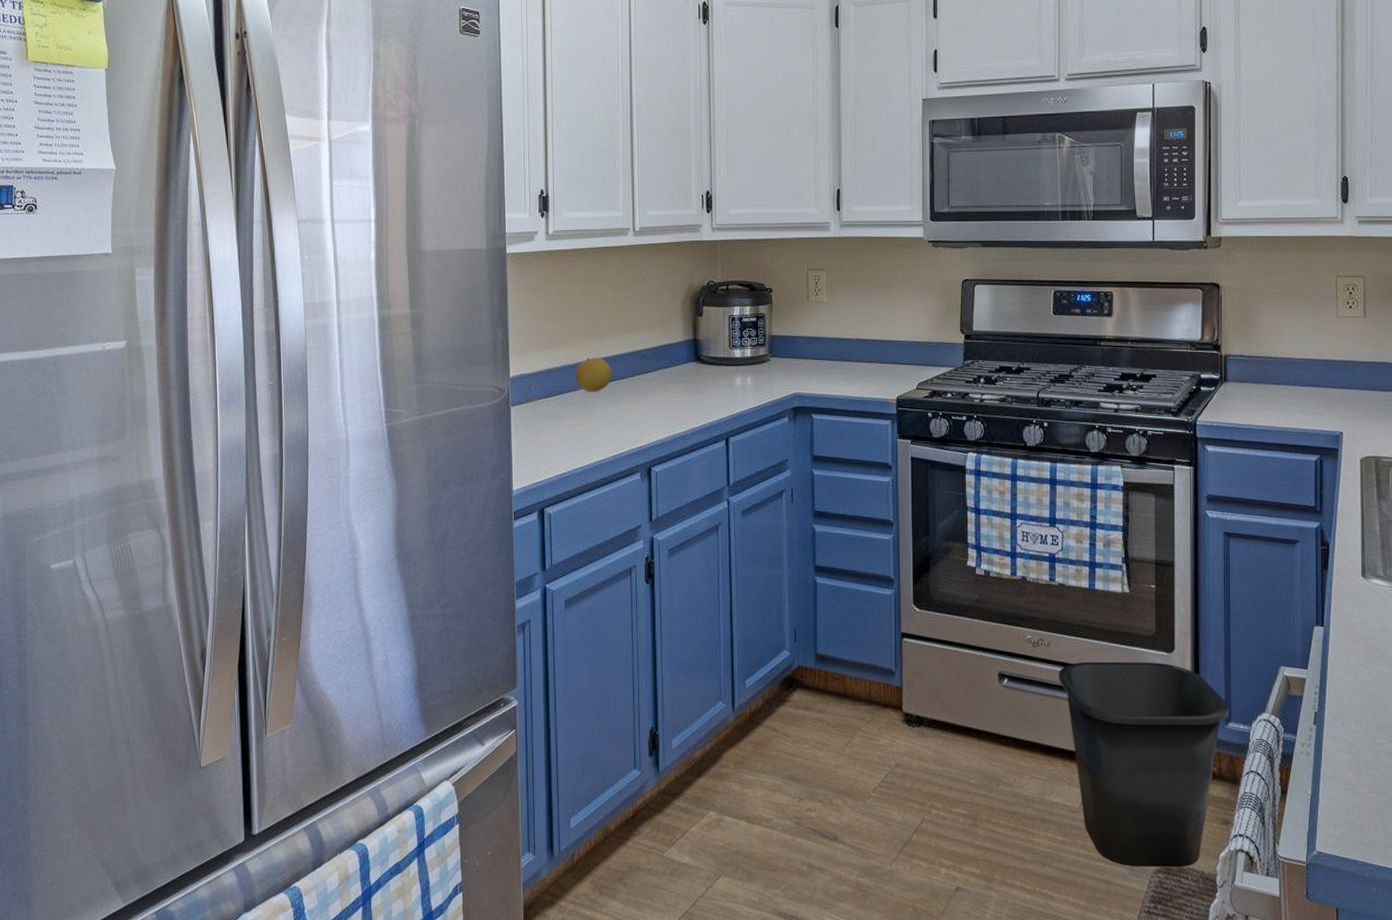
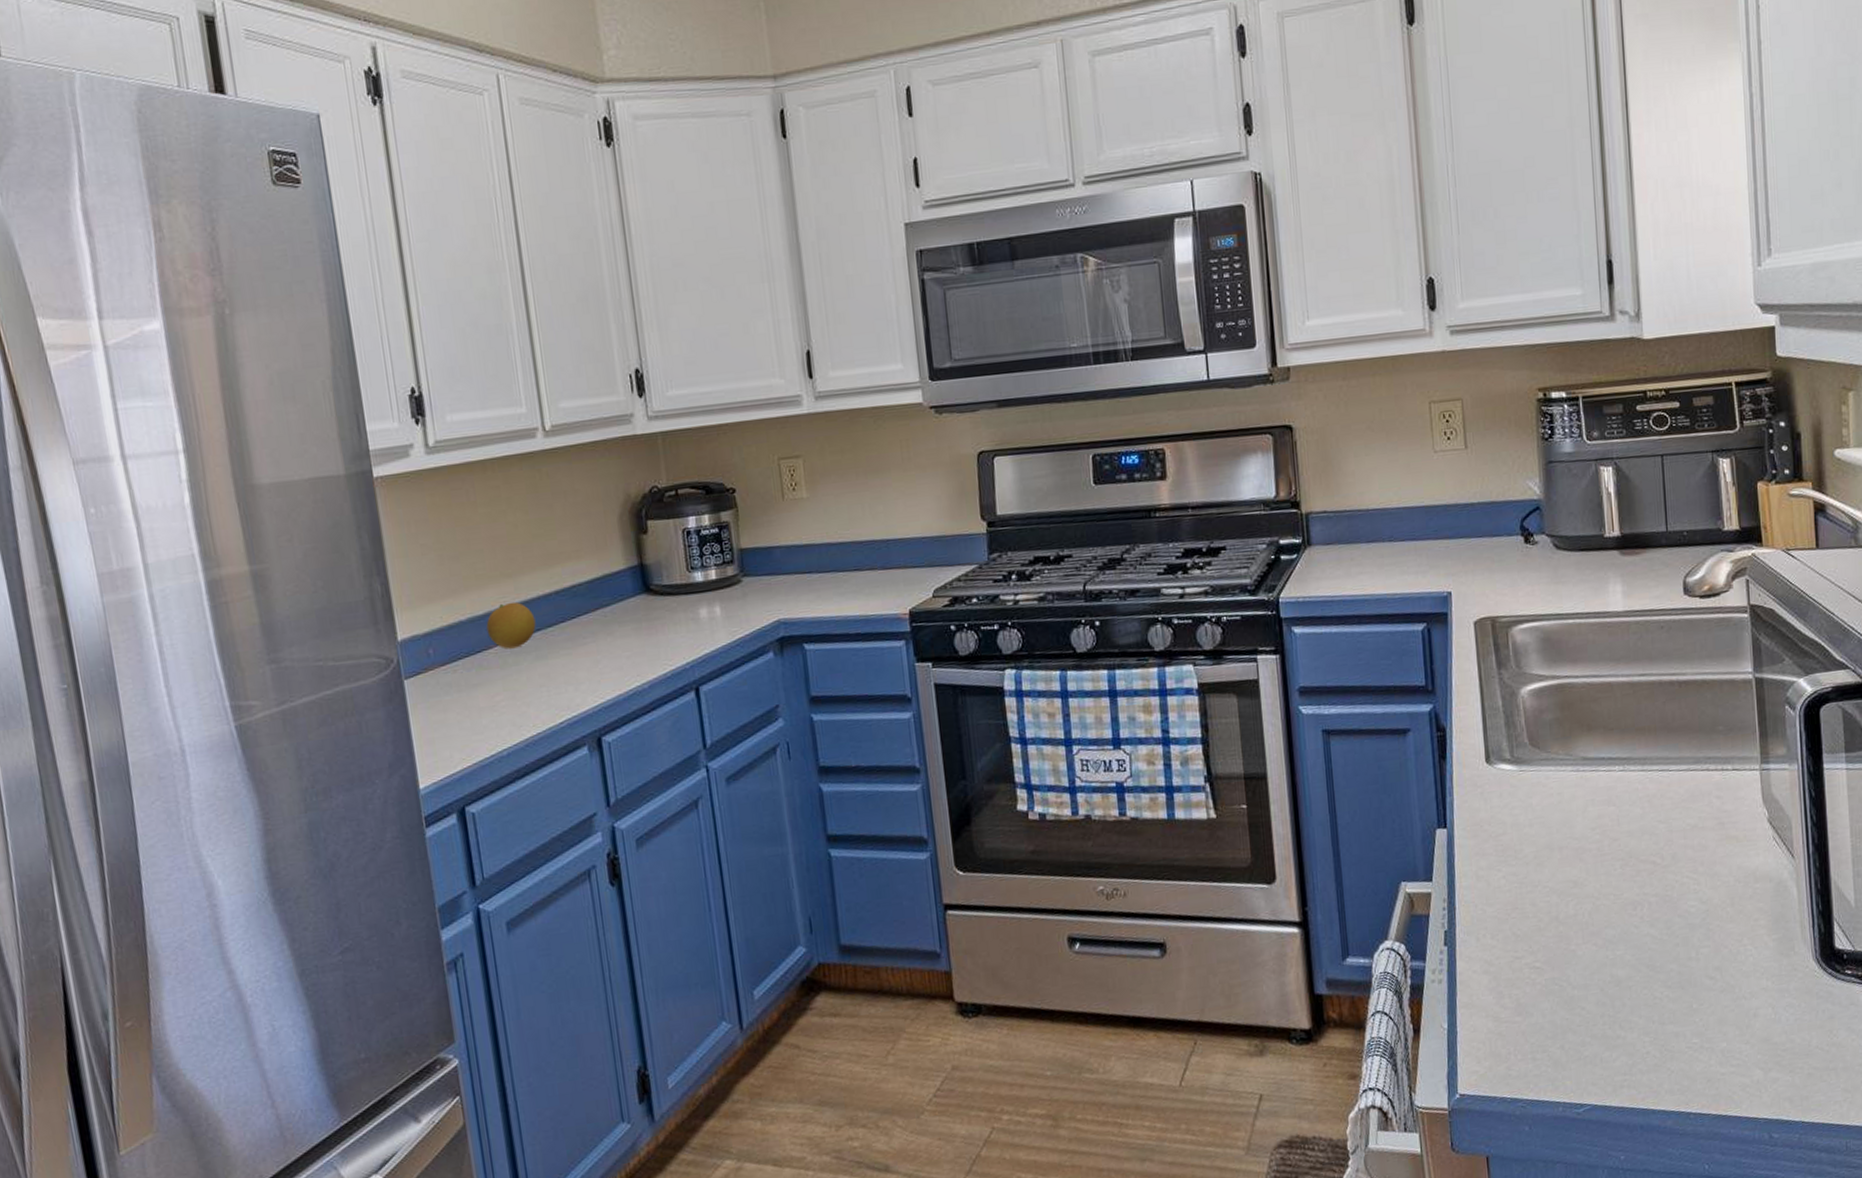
waste bin: present [1059,661,1228,867] -> none [1140,897,1346,1147]

